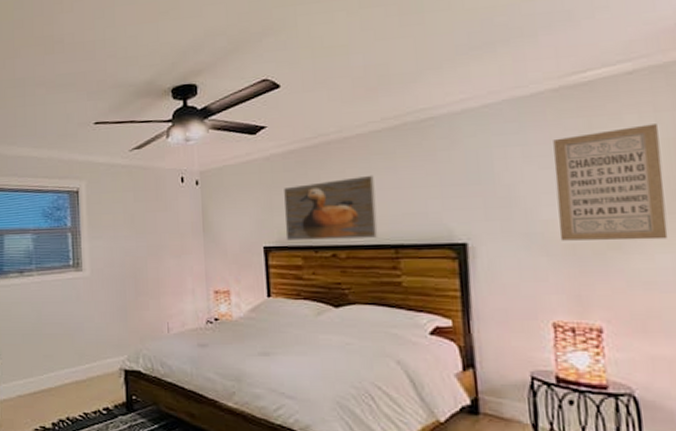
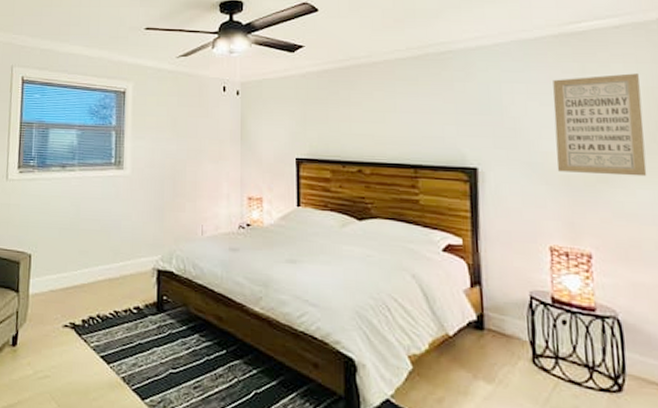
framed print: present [284,175,378,241] -> none [316,98,400,157]

